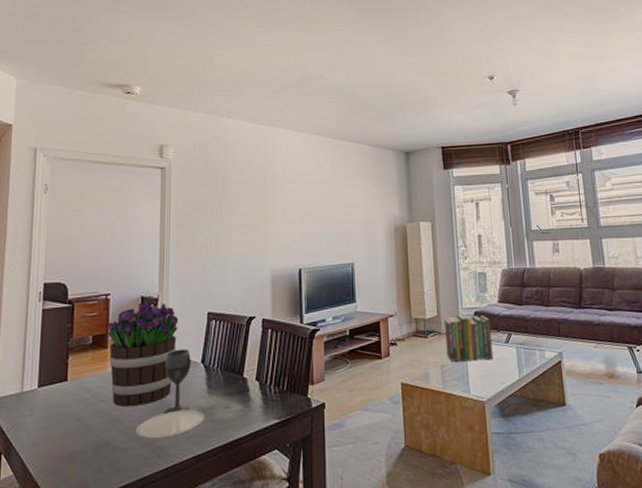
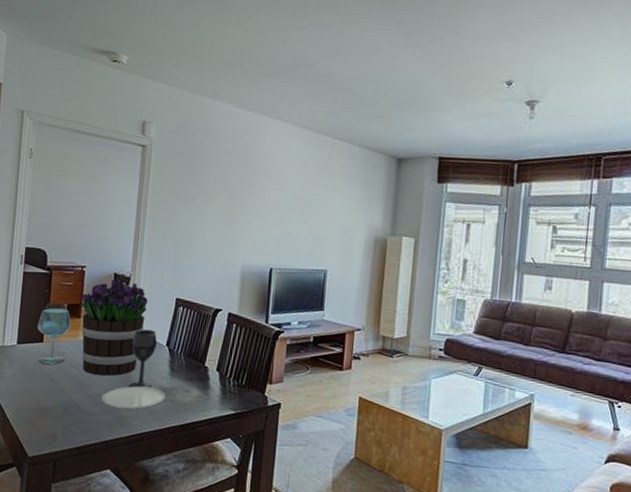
wine glass: none [60,341,98,405] -> present [37,307,71,365]
books: present [445,313,493,362] -> none [410,338,463,390]

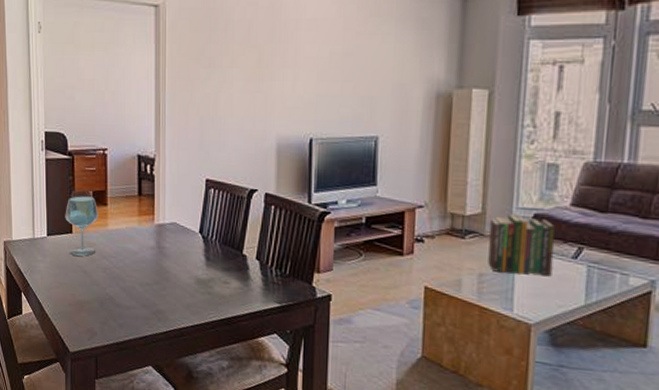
bouquet: present [81,279,148,376] -> none [105,161,176,267]
plate: present [101,385,166,410] -> none [136,277,203,303]
wine glass: present [129,329,157,388] -> none [162,215,189,280]
books: none [410,338,463,390] -> present [488,214,556,277]

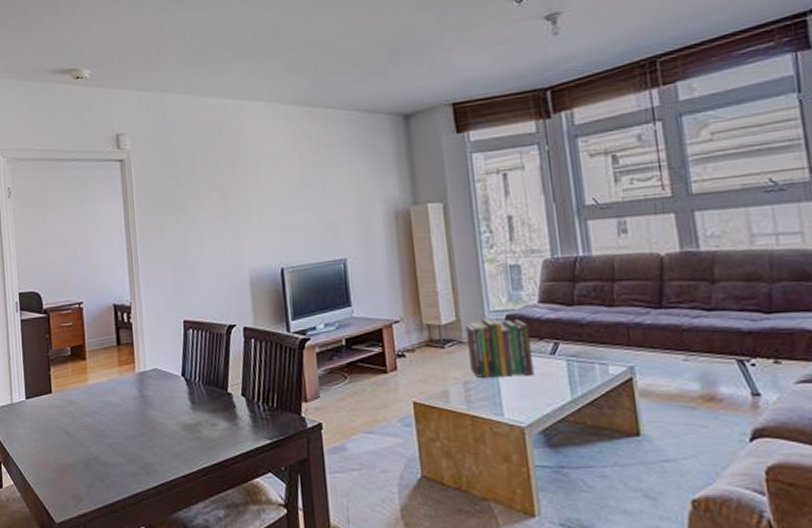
wine glass: present [65,196,98,257] -> none [43,352,78,417]

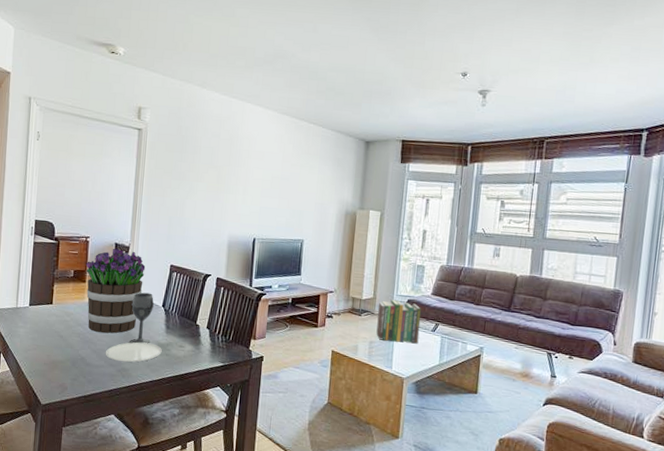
bouquet: none [83,310,155,420] -> present [86,248,146,333]
plate: none [121,426,191,456] -> present [105,342,162,363]
wine glass: none [144,361,175,429] -> present [130,292,154,344]

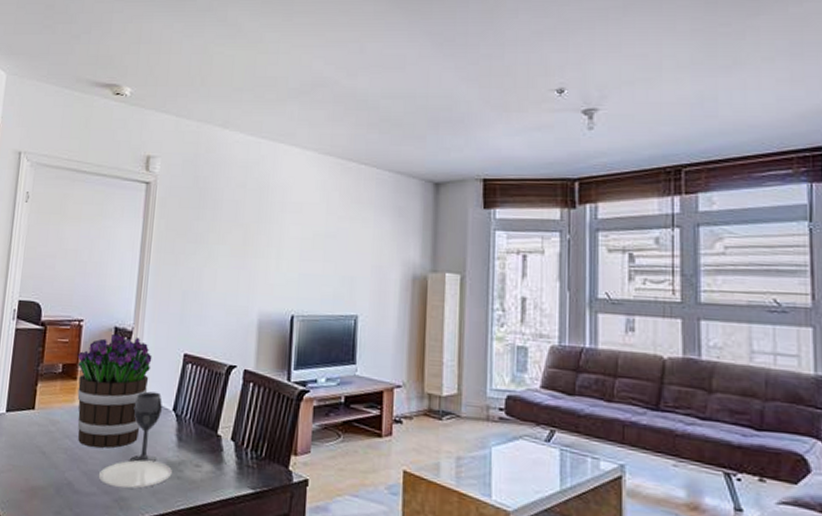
books: present [376,299,422,344] -> none [465,395,529,461]

